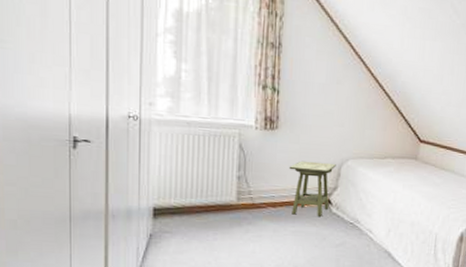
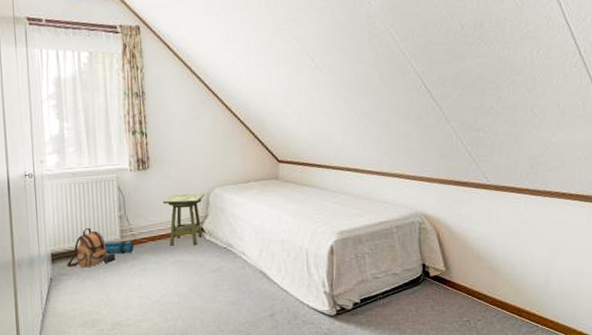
backpack: none [170,185,251,228] -> present [66,228,134,268]

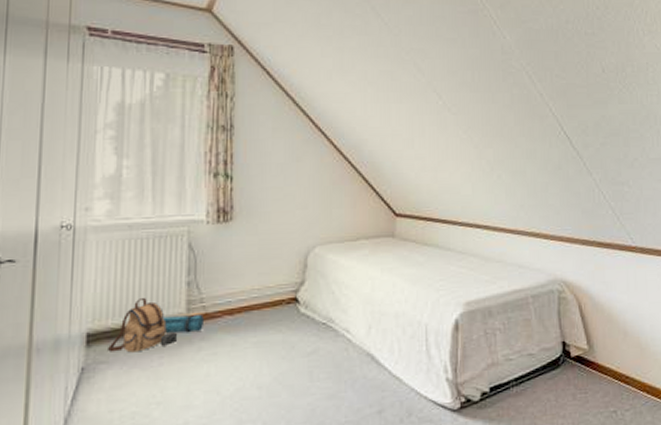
side table: present [162,193,204,246] -> none [246,253,302,322]

